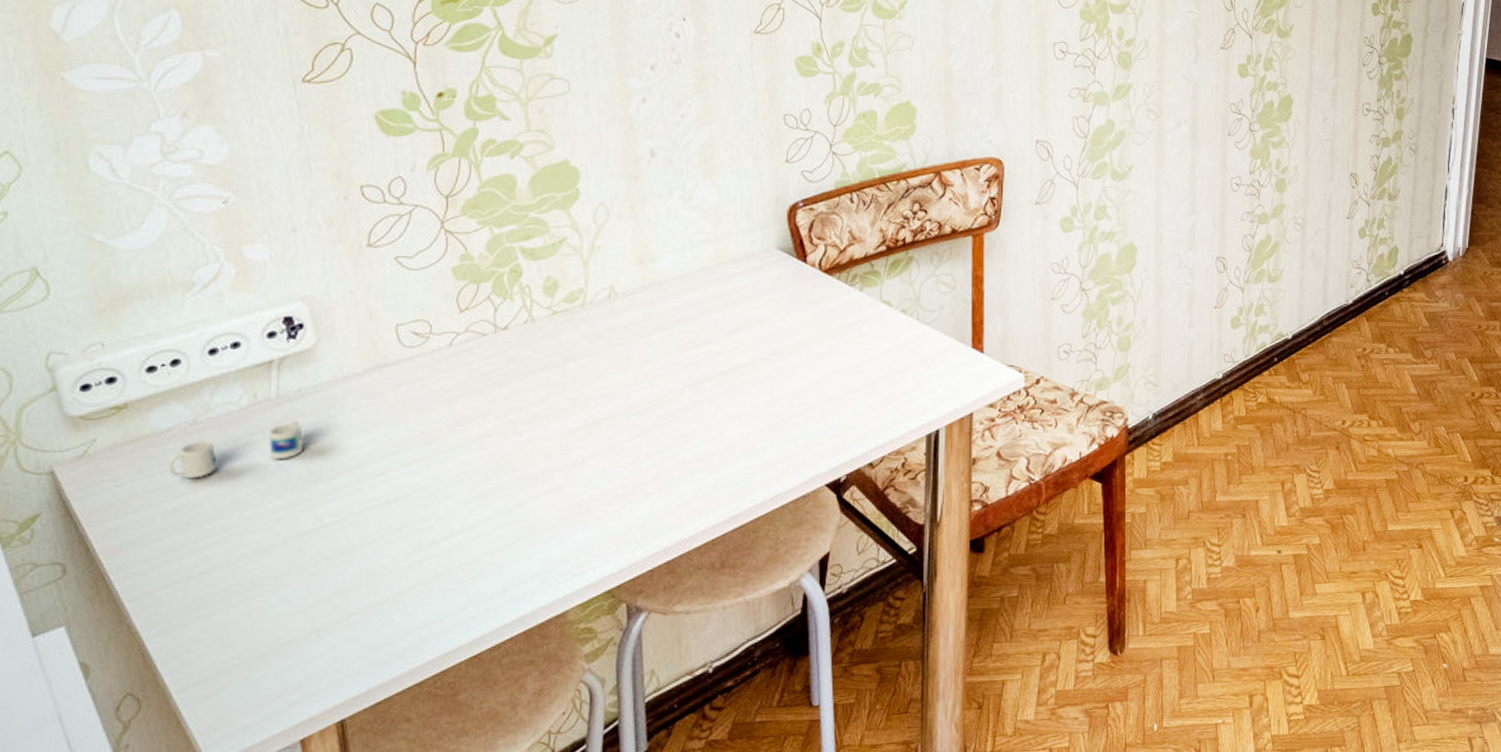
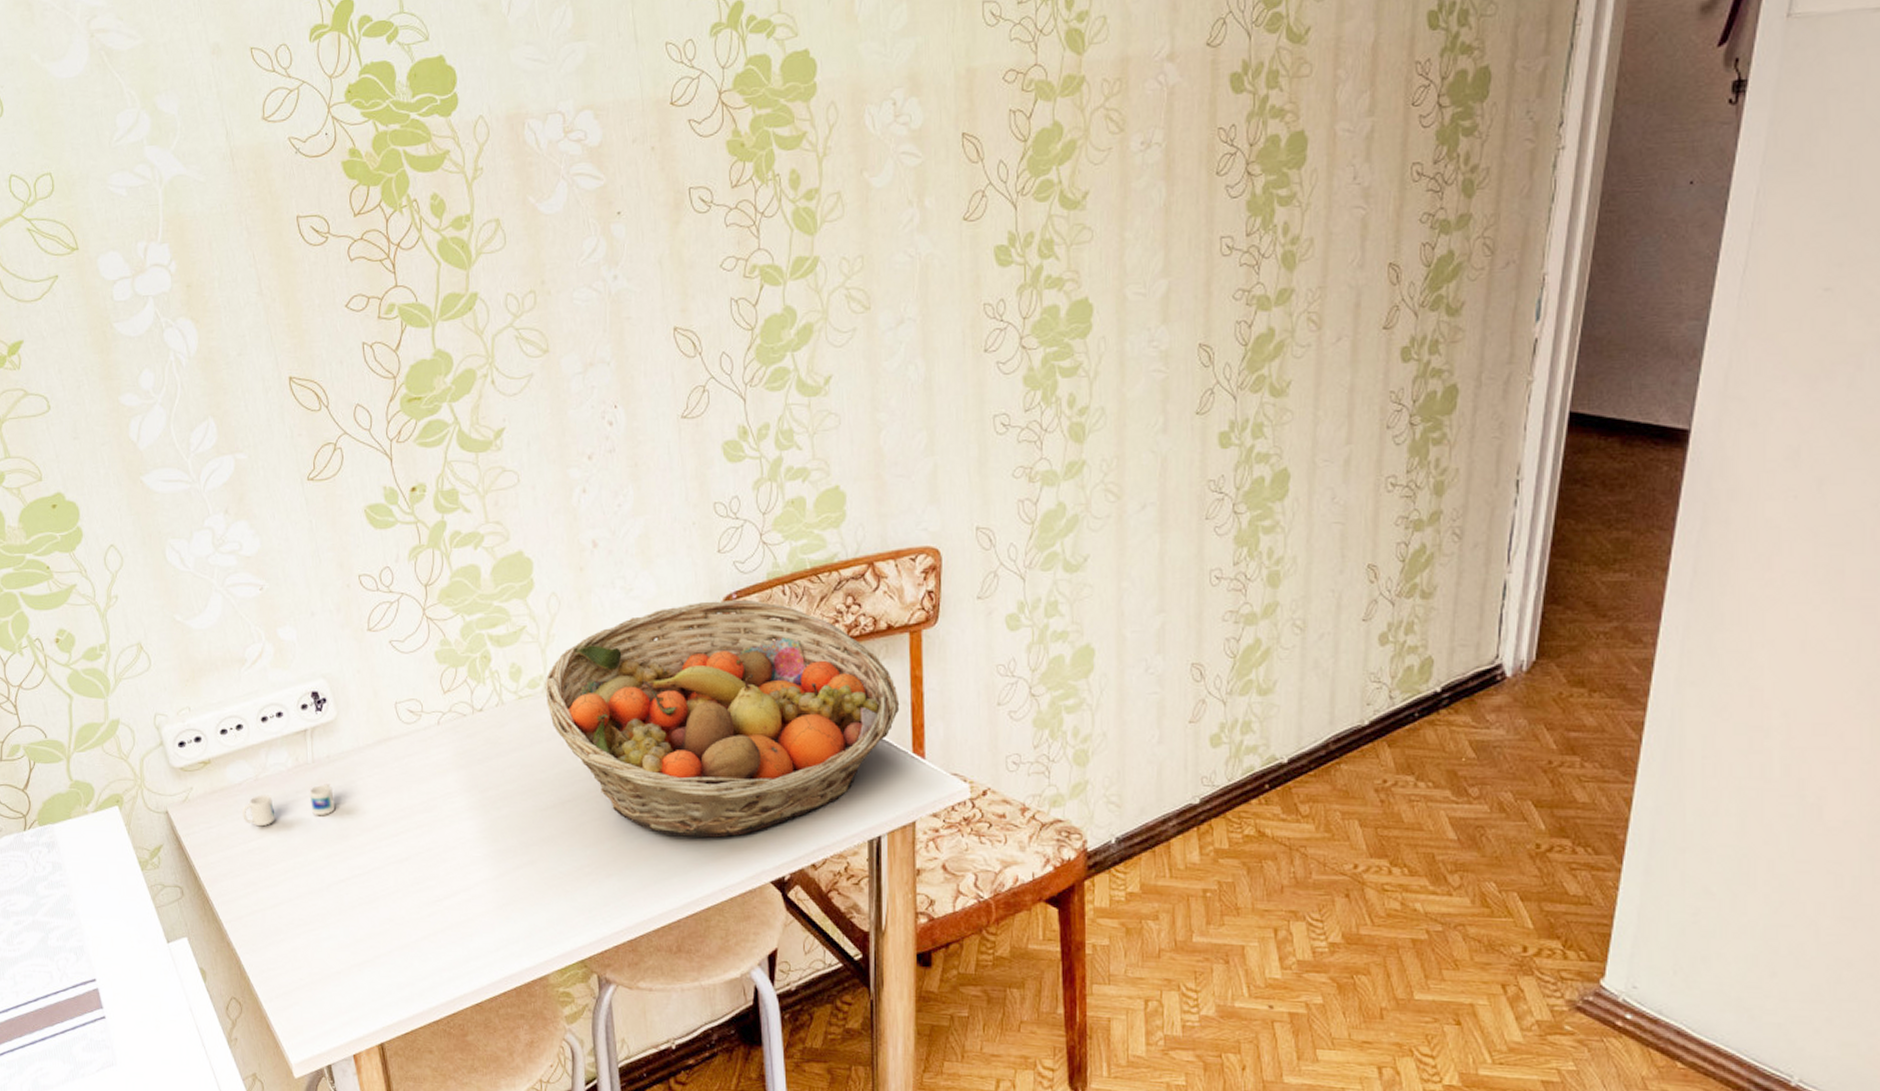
fruit basket: none [585,207,961,447] -> present [545,599,900,838]

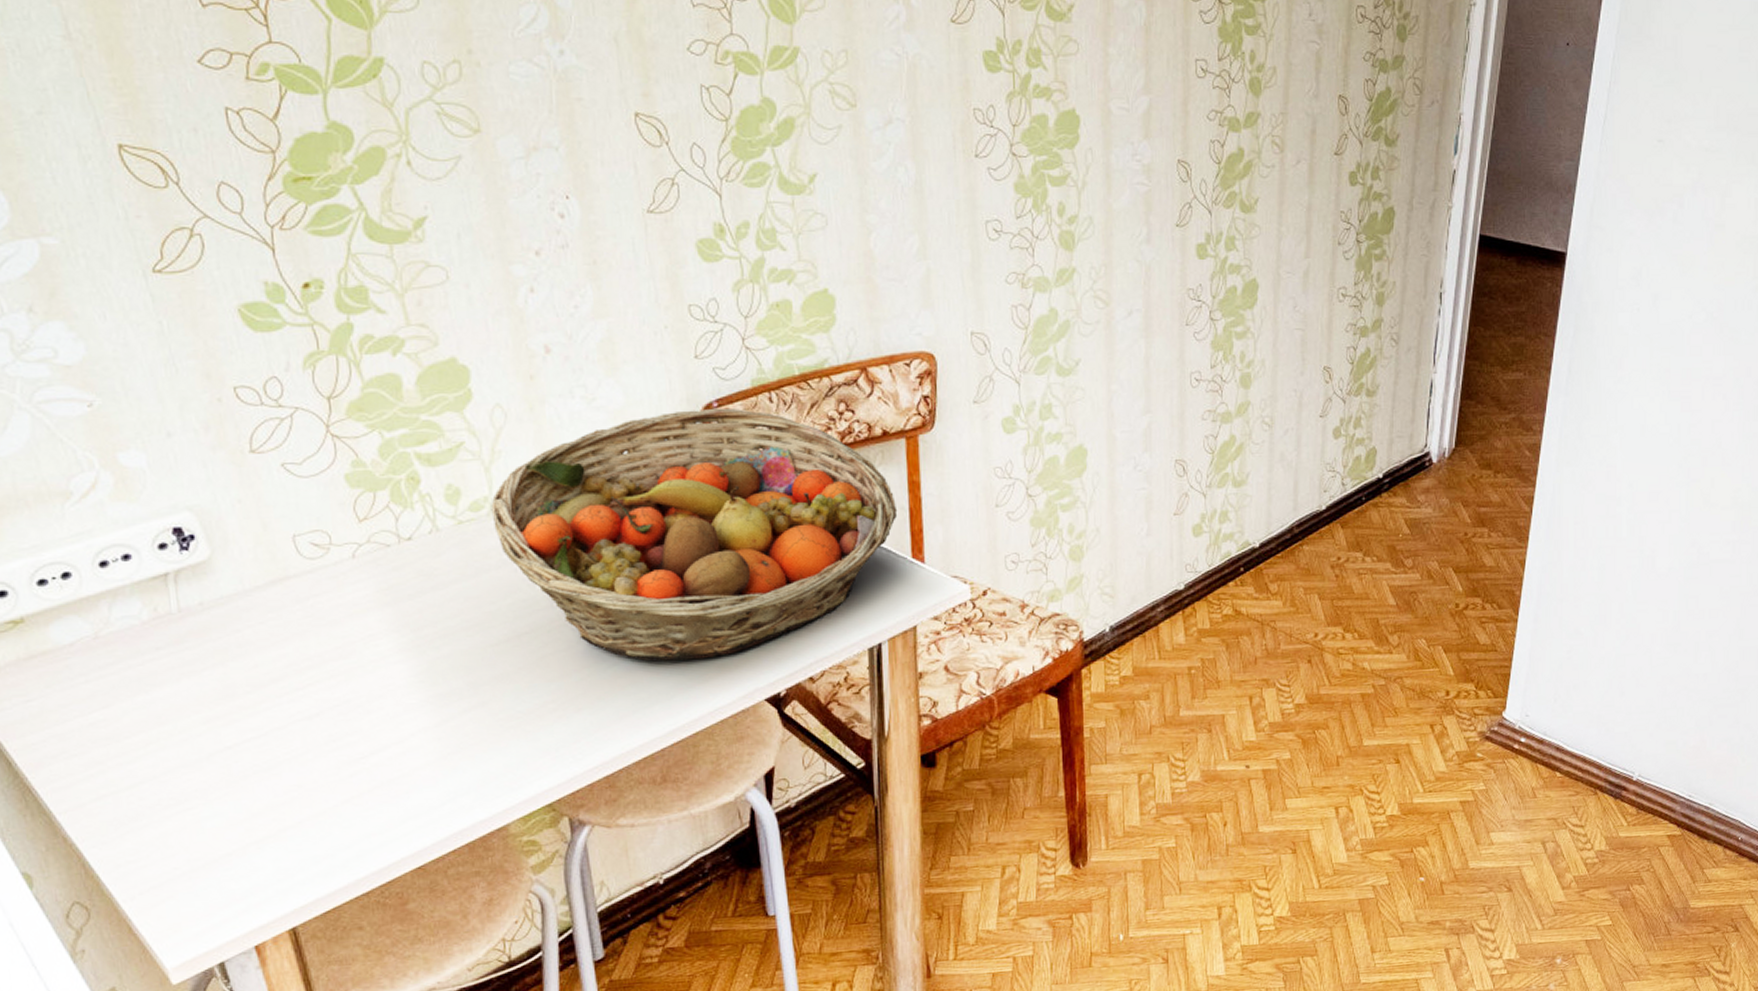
mug: present [241,784,334,827] -> none [75,636,213,694]

